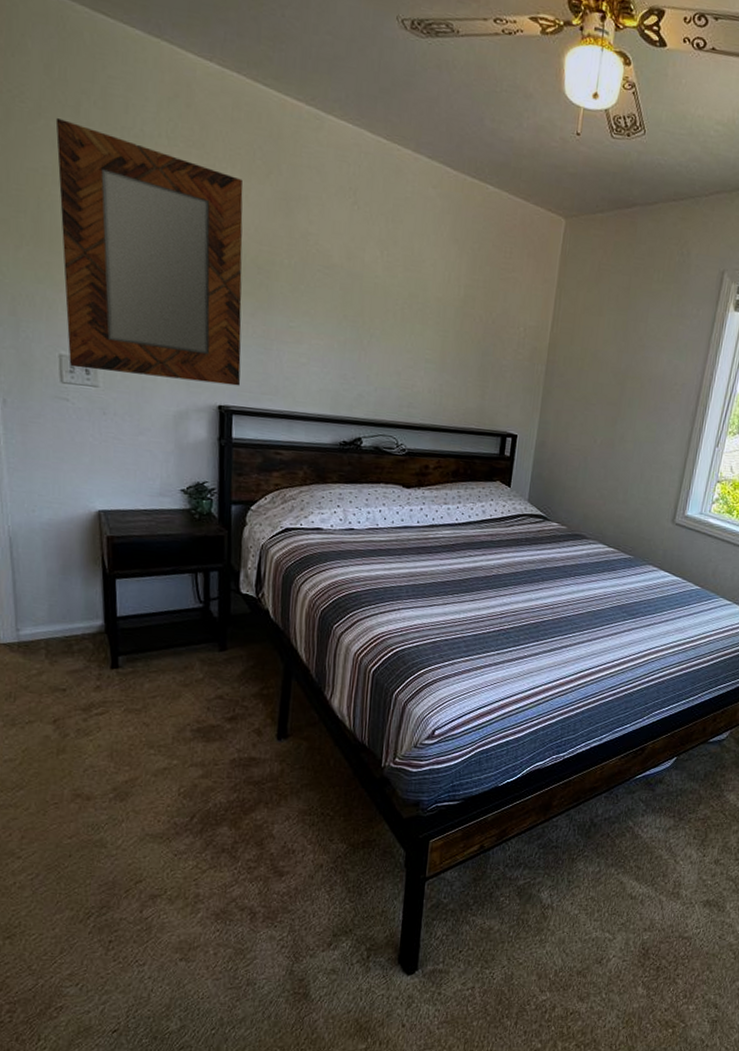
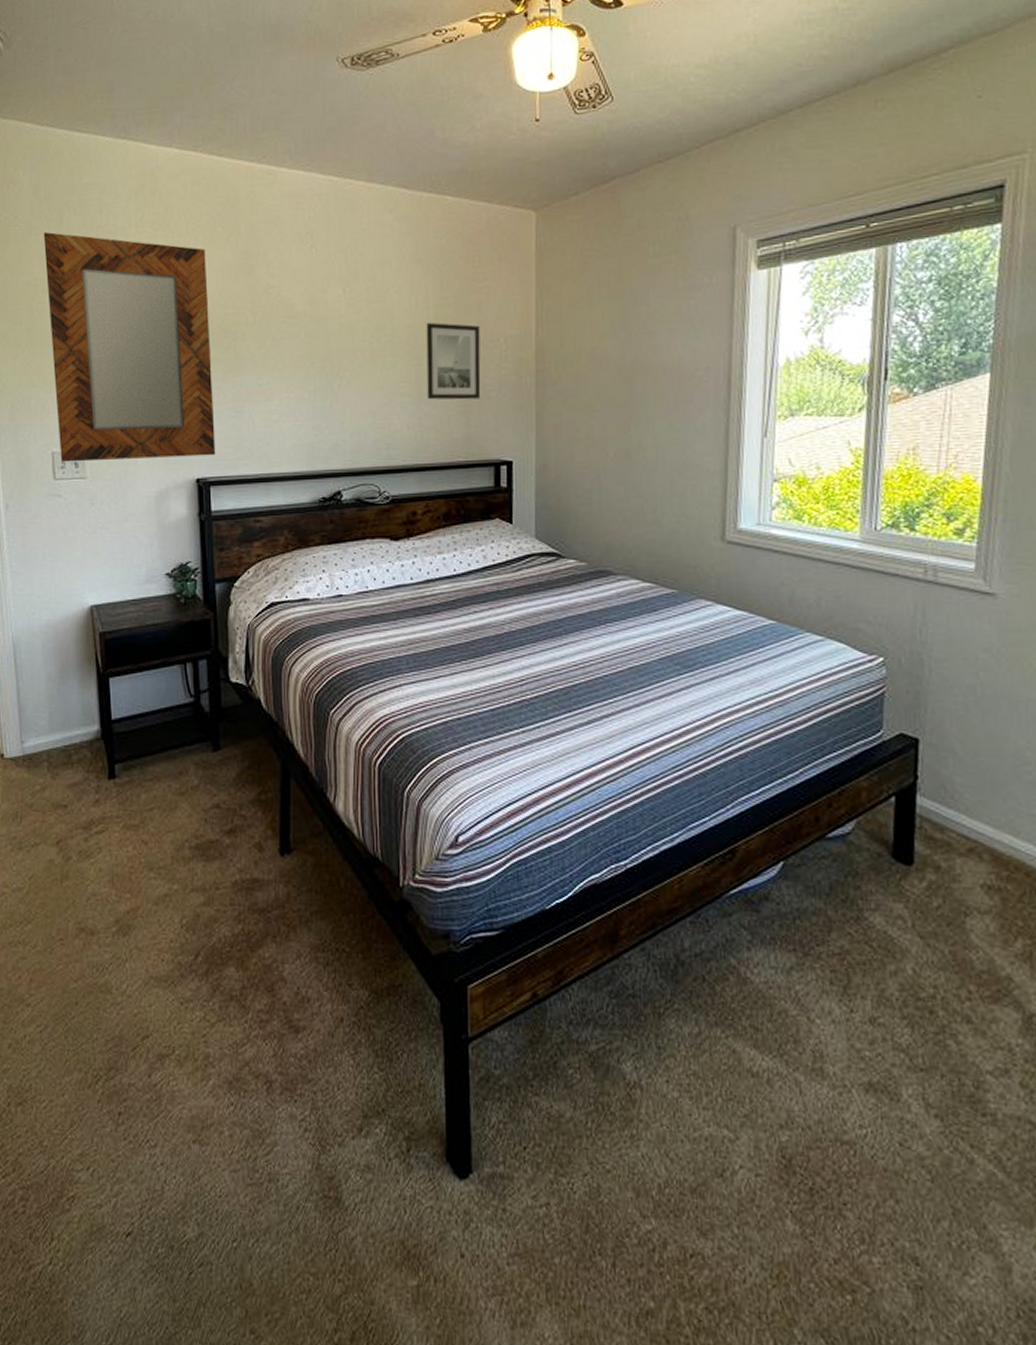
wall art: none [450,299,504,377] -> present [426,322,481,400]

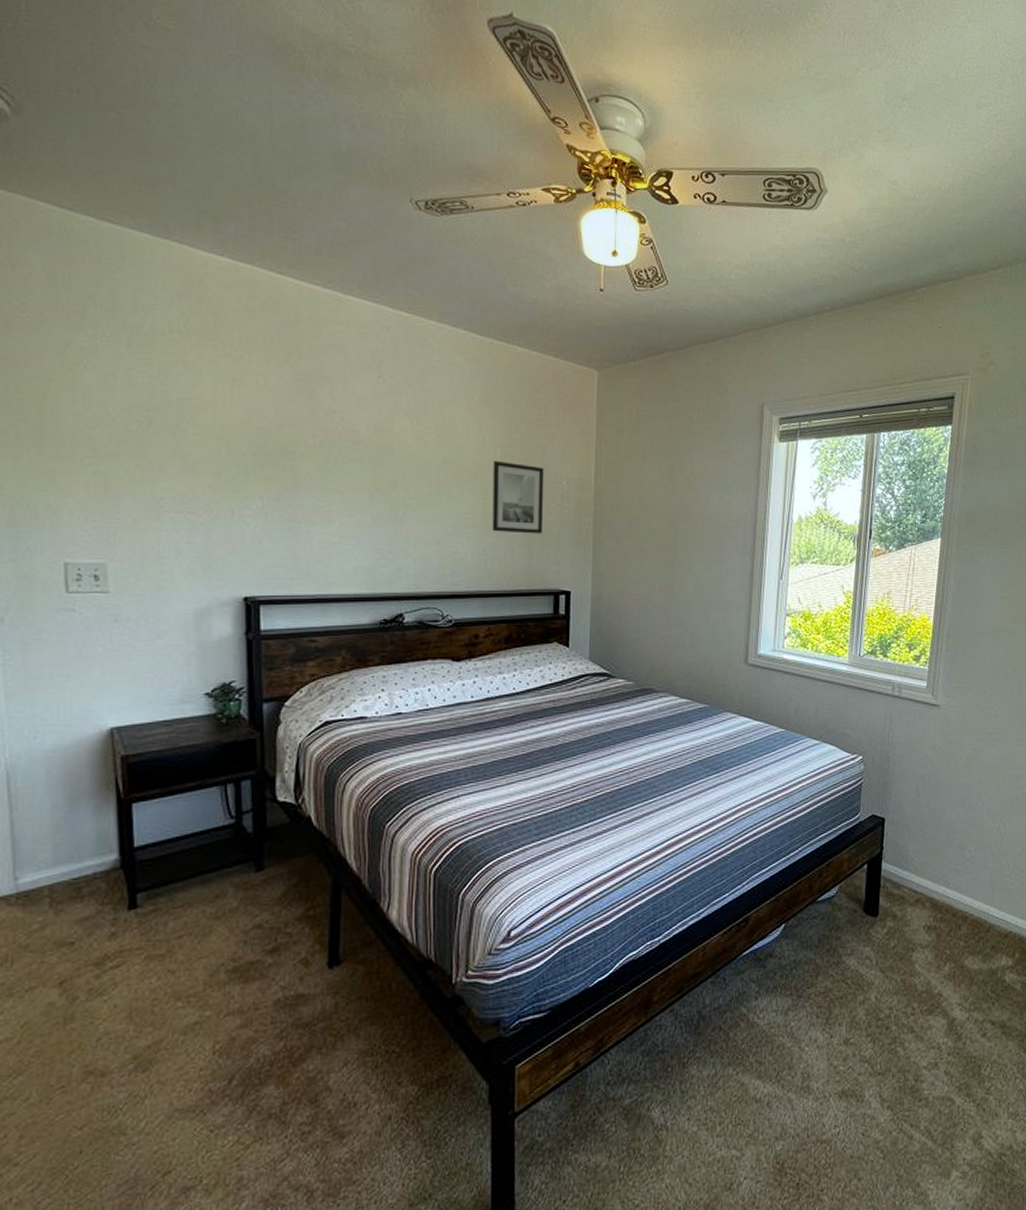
home mirror: present [43,231,216,463] -> none [59,323,268,575]

